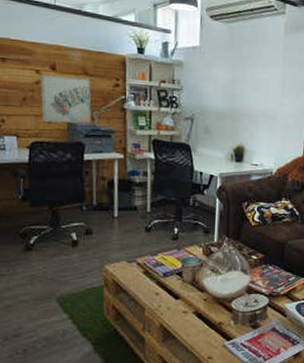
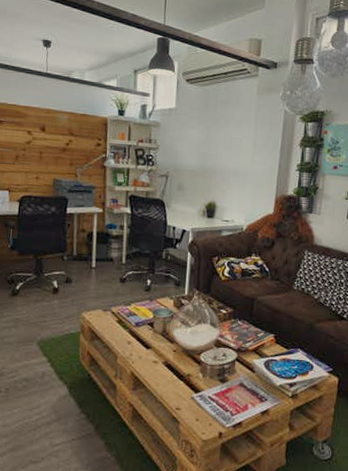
wall art: present [40,75,91,123] -> none [31,135,75,180]

